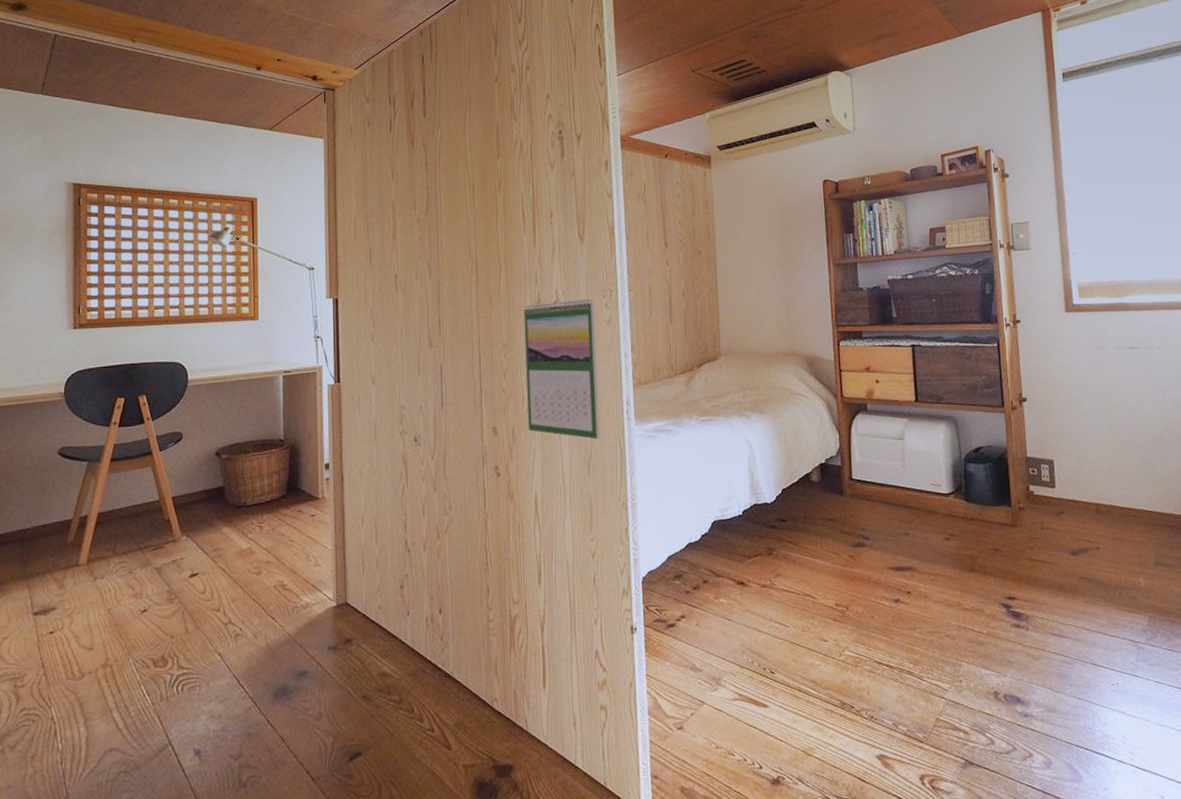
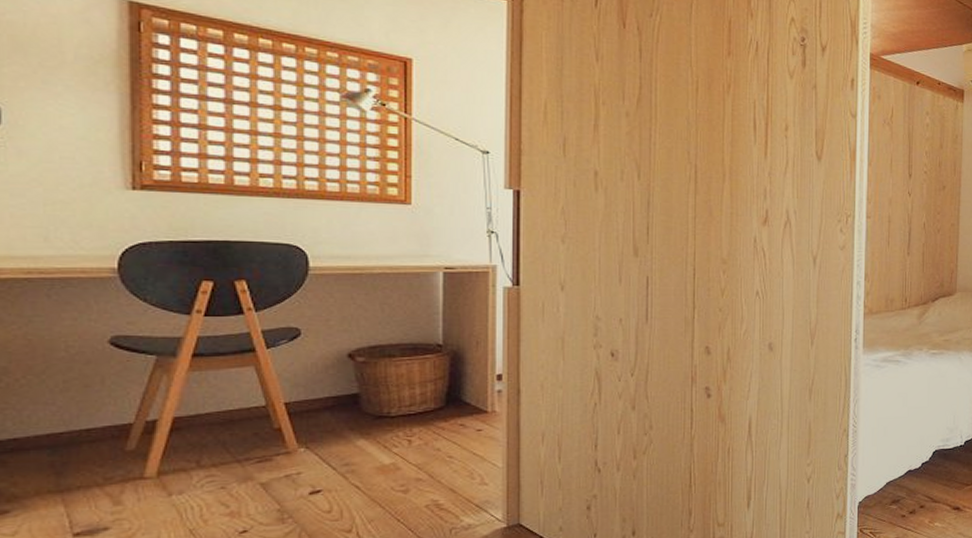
calendar: present [523,298,600,440] -> none [747,219,829,366]

